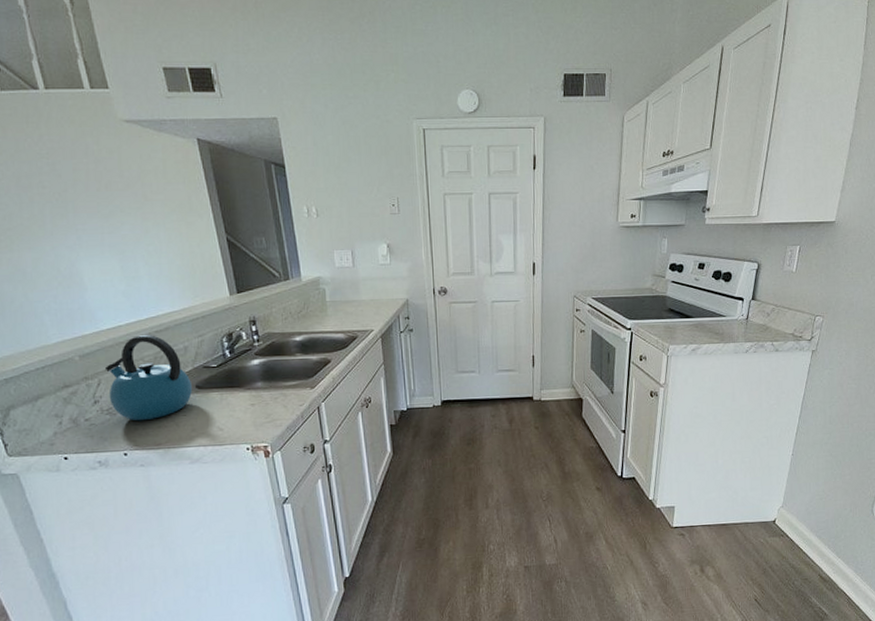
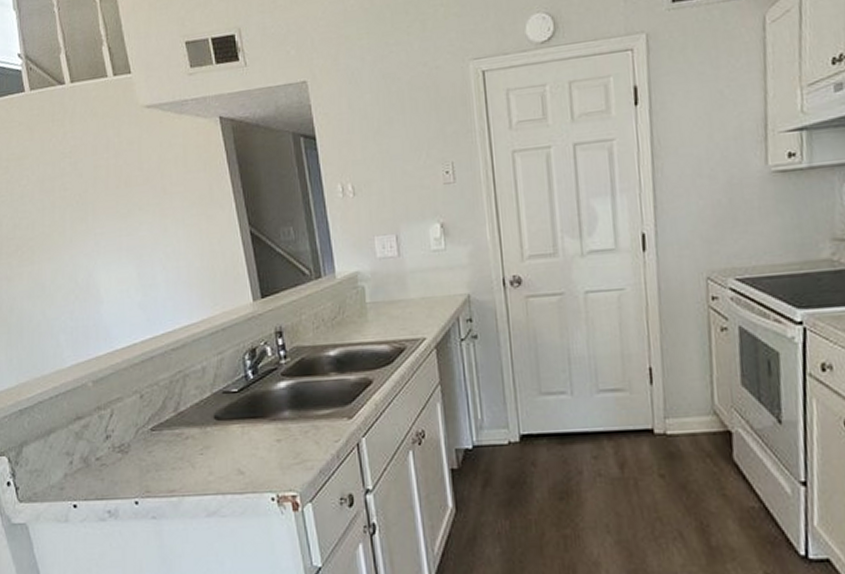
kettle: present [104,334,192,421] -> none [118,353,210,461]

